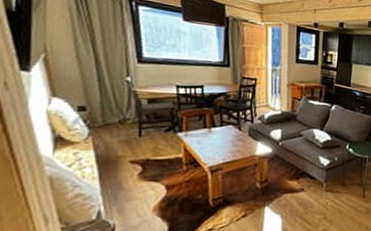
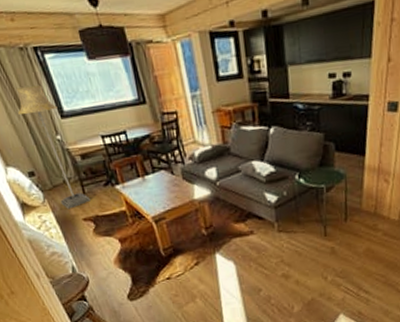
floor lamp: none [89,26,145,150] -> present [15,85,90,209]

